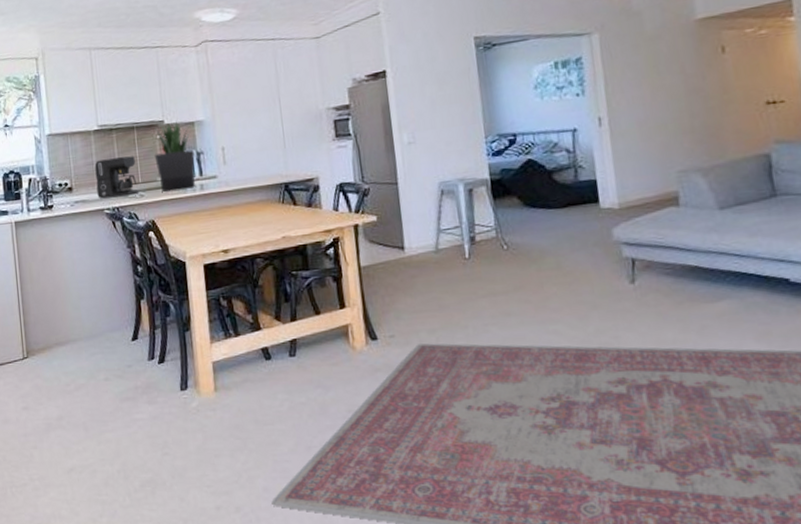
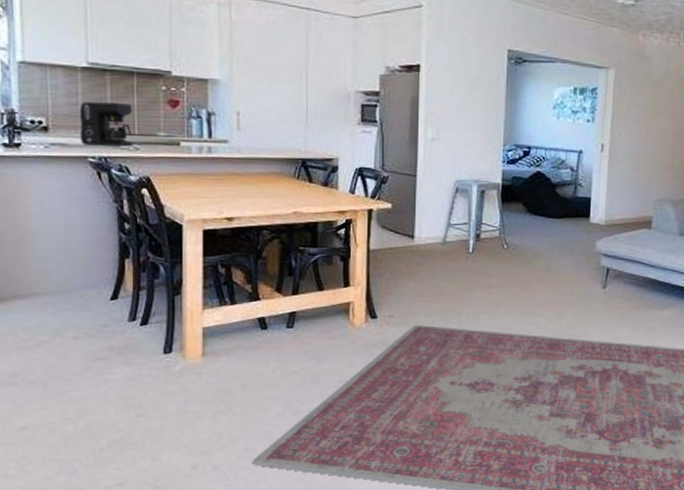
planter: present [154,121,195,193] -> none [156,72,204,151]

